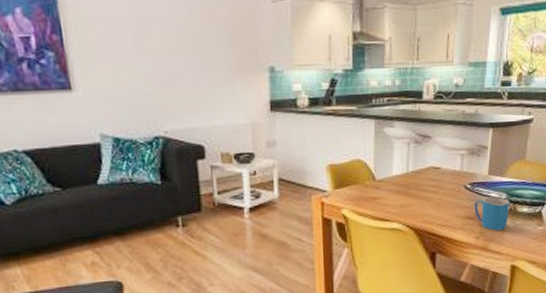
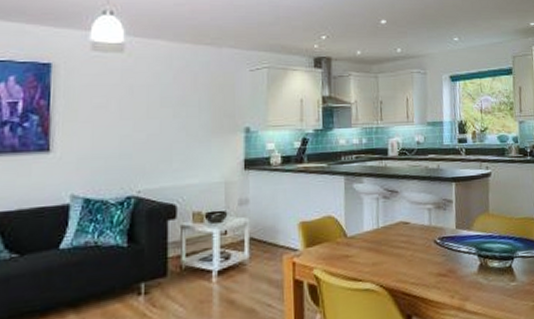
mug: present [474,196,509,231] -> none [445,251,481,289]

